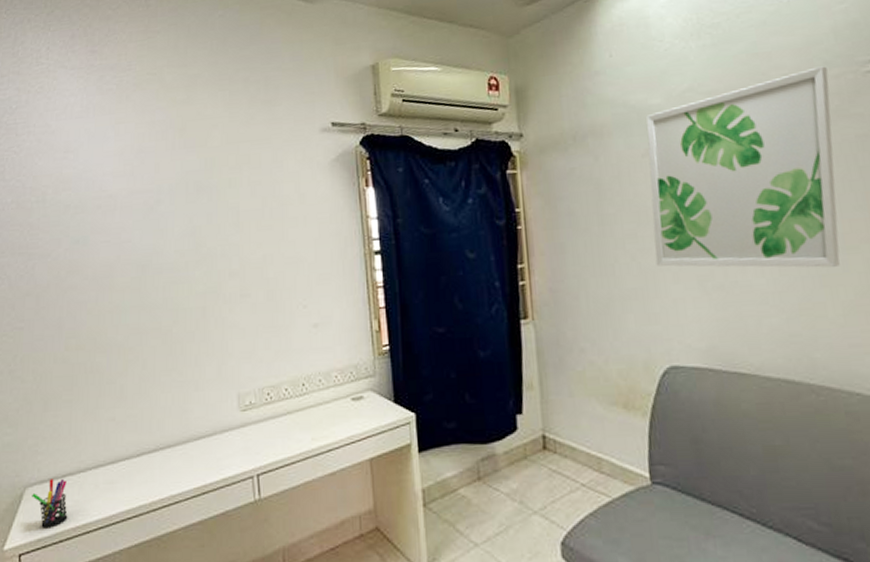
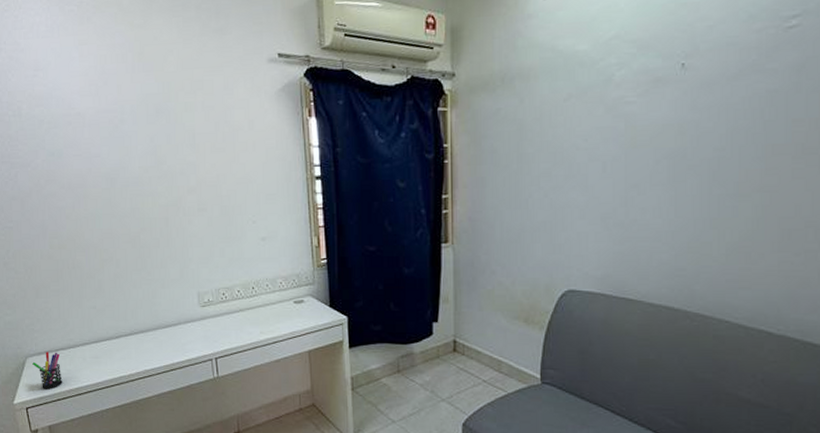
wall art: present [646,66,840,268] -> none [566,19,751,212]

